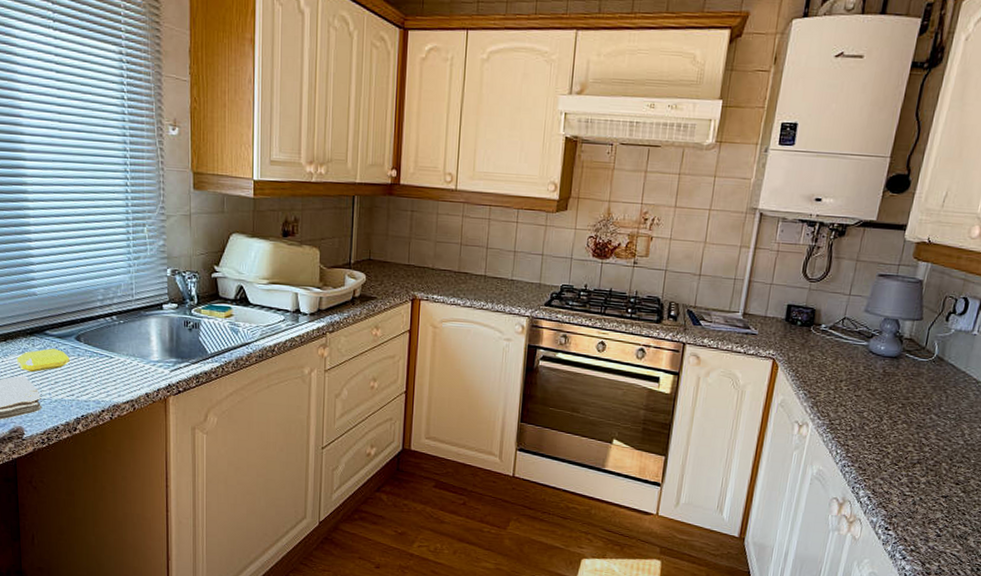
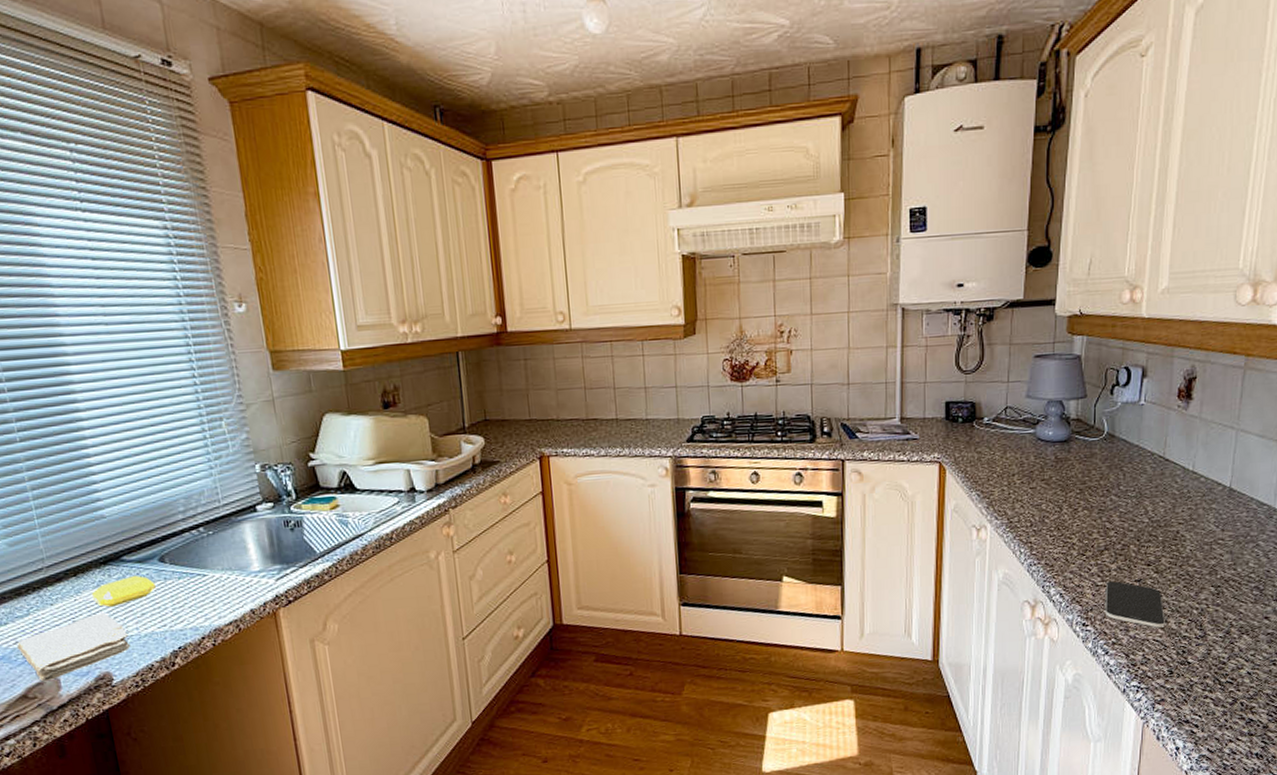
smartphone: none [908,493,966,544] -> present [1104,581,1165,628]

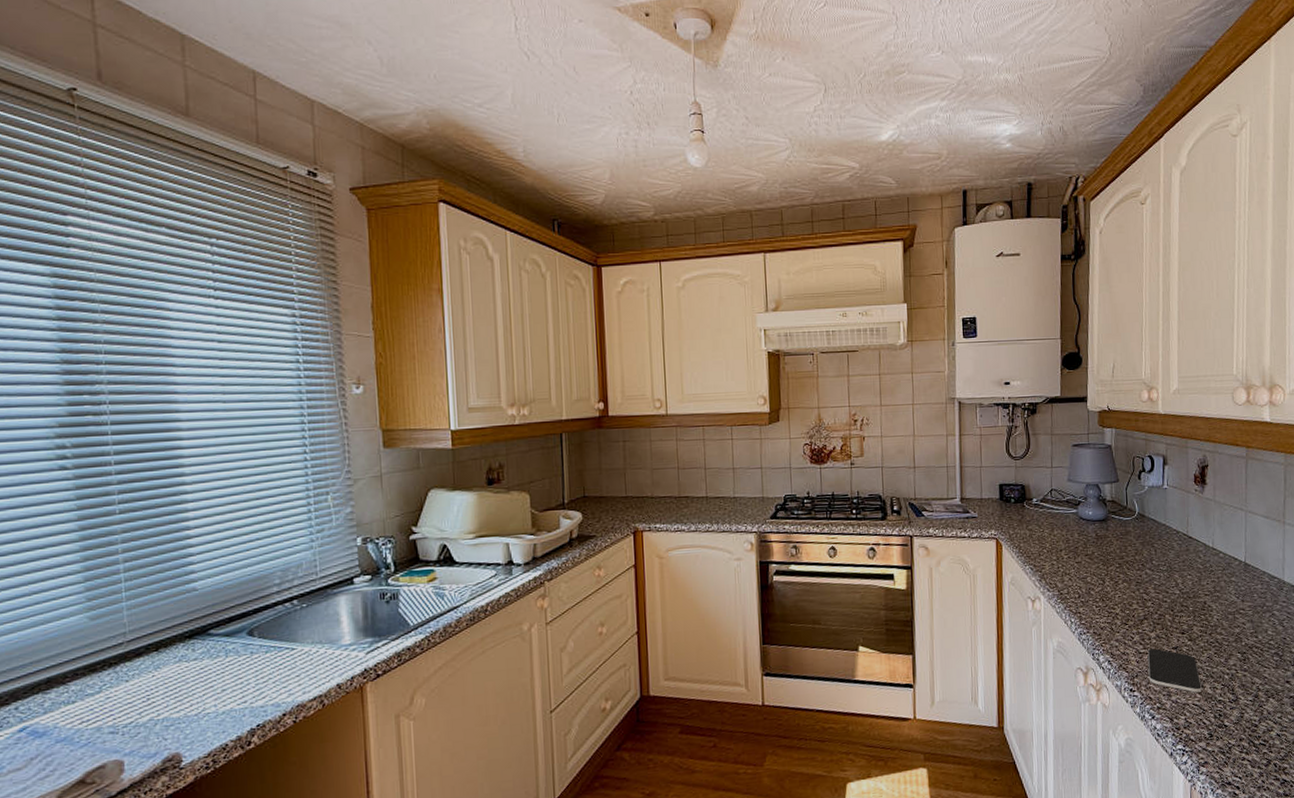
washcloth: present [16,612,131,682] -> none [81,689,206,765]
soap bar: present [91,575,156,608] -> none [171,649,241,684]

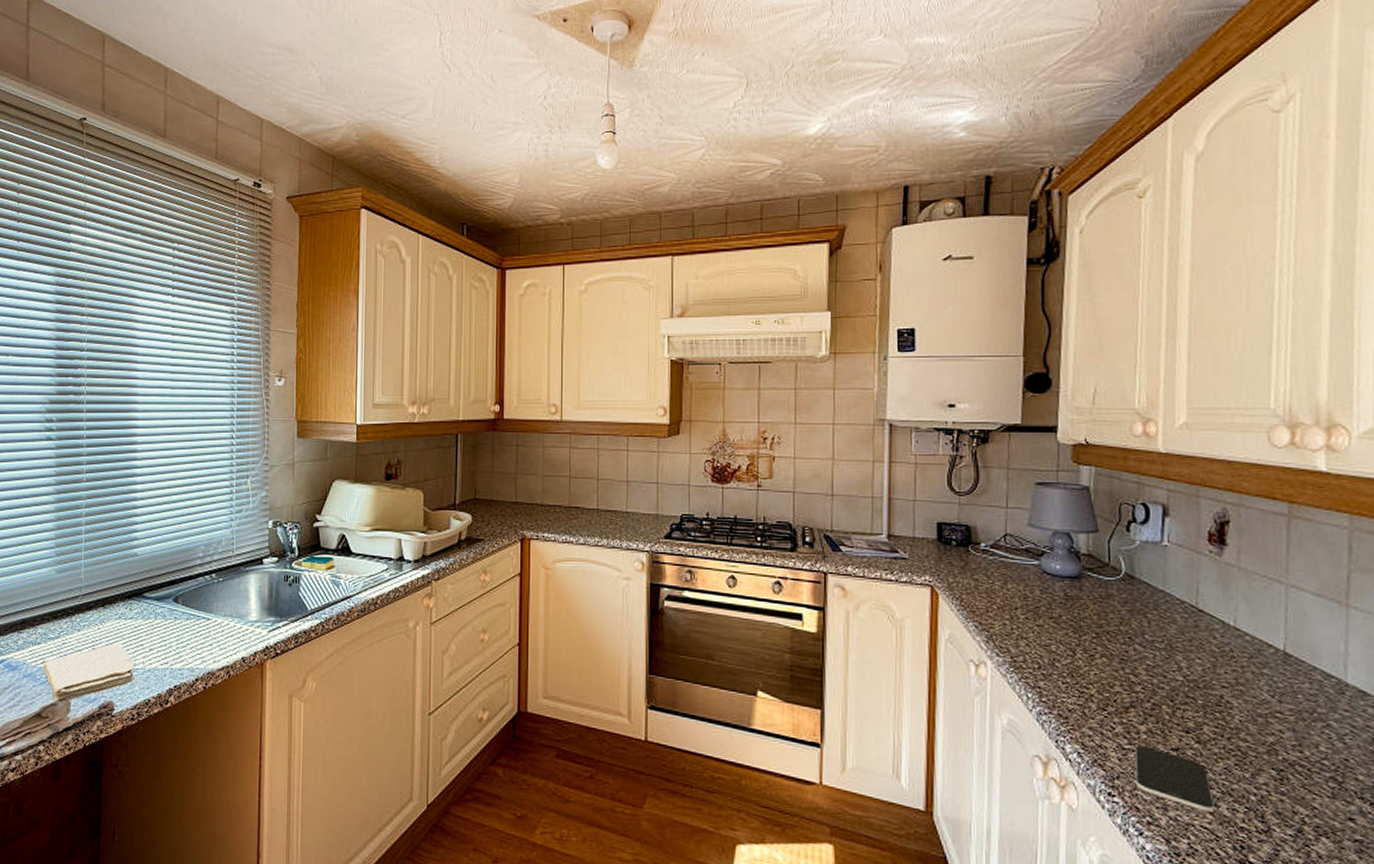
washcloth: none [81,689,206,765] -> present [42,643,135,703]

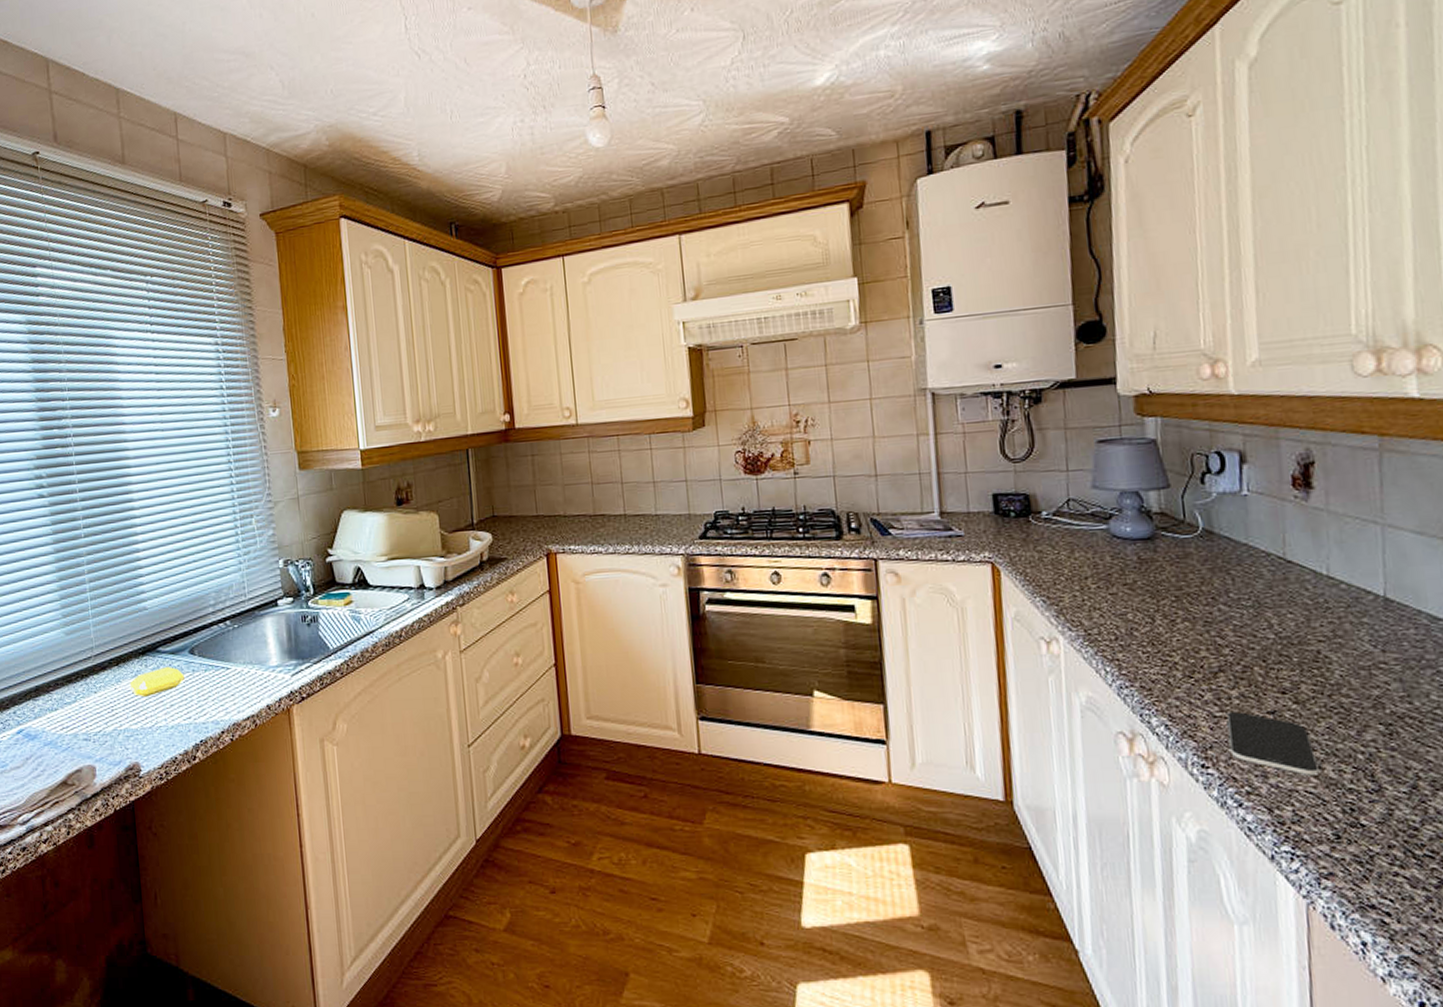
washcloth: present [42,643,135,703] -> none [63,702,159,769]
soap bar: none [112,611,166,640] -> present [129,666,185,698]

